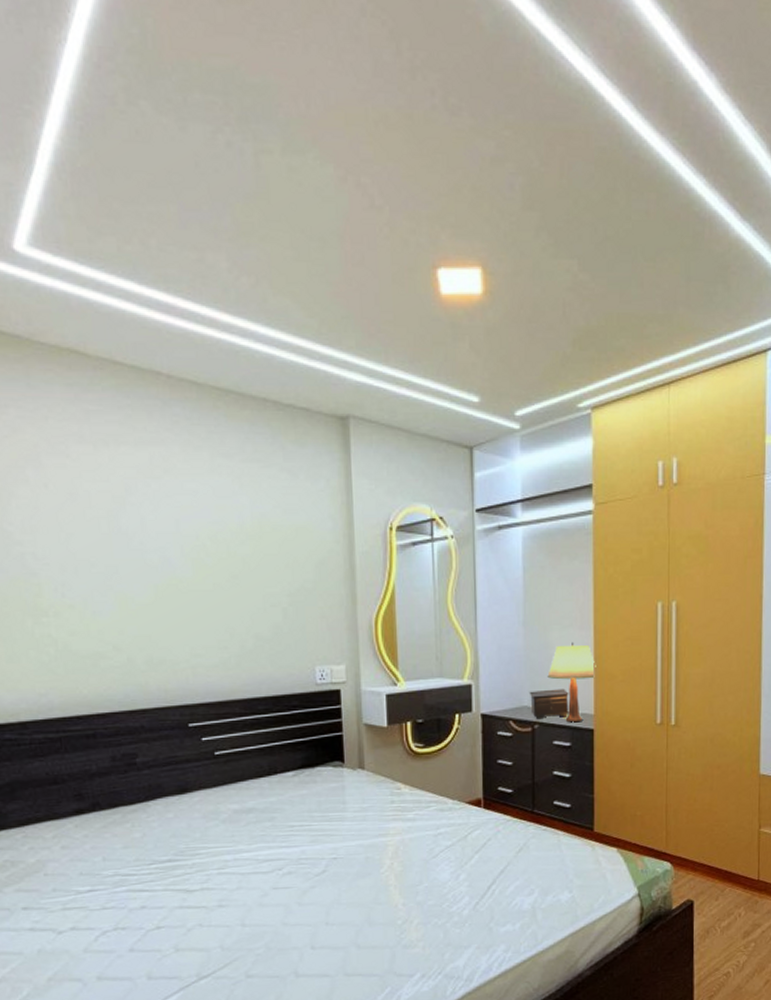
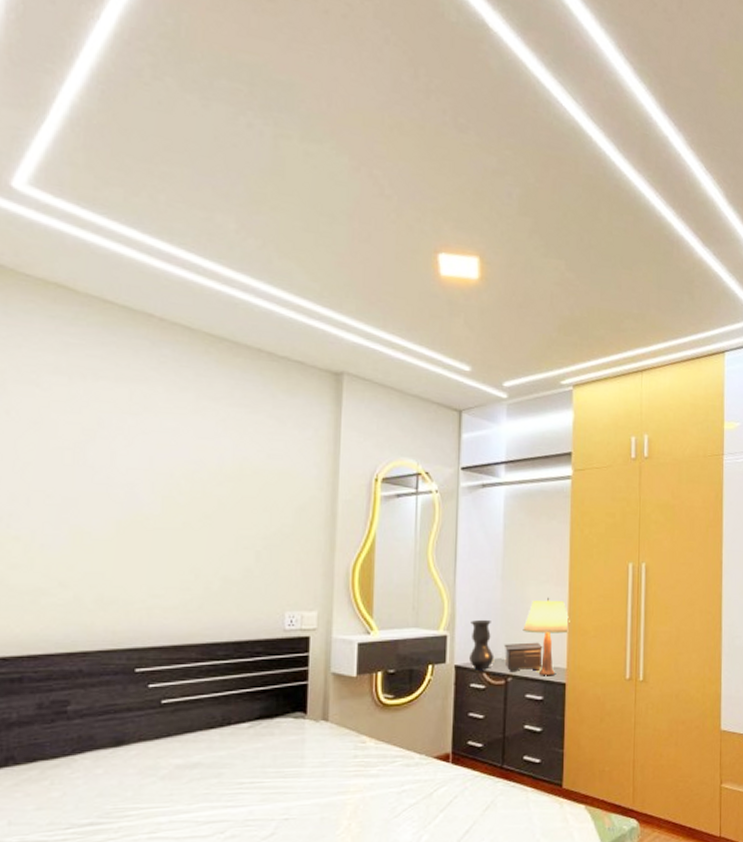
vase: none [494,667,520,718] -> present [469,619,495,670]

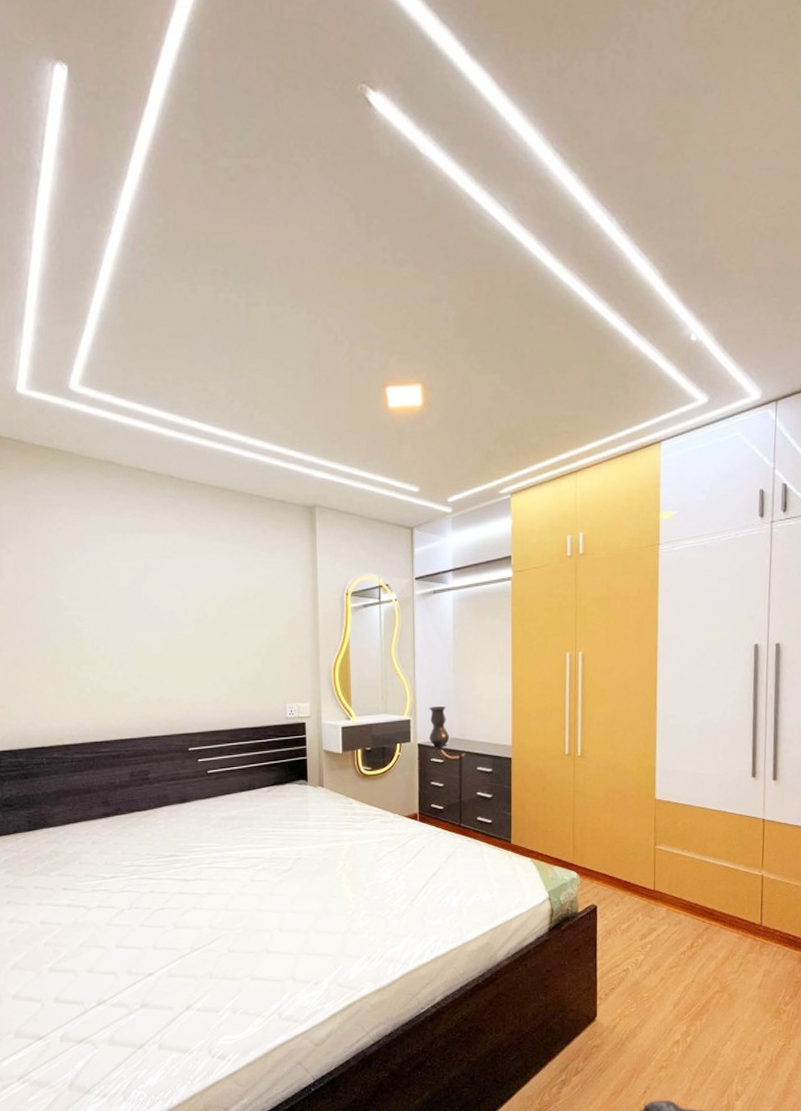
jewelry box: present [503,642,543,673] -> none [457,724,491,749]
table lamp: present [523,597,570,676] -> none [473,685,514,752]

